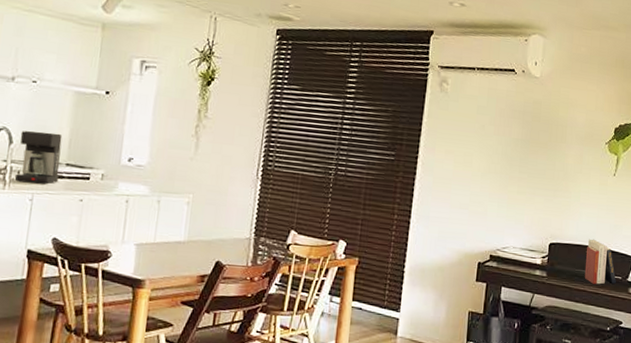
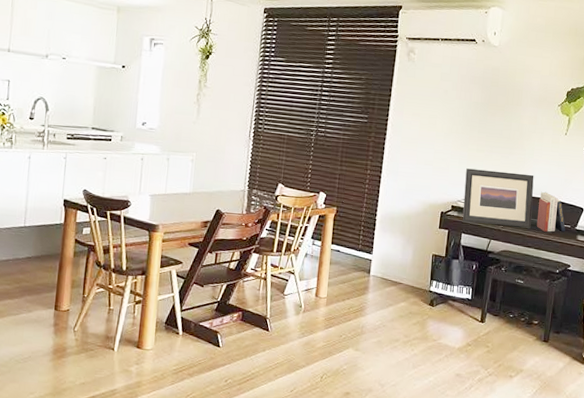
coffee maker: present [14,130,63,184] -> none [51,100,88,145]
picture frame: none [502,212,581,281] -> present [462,168,534,228]

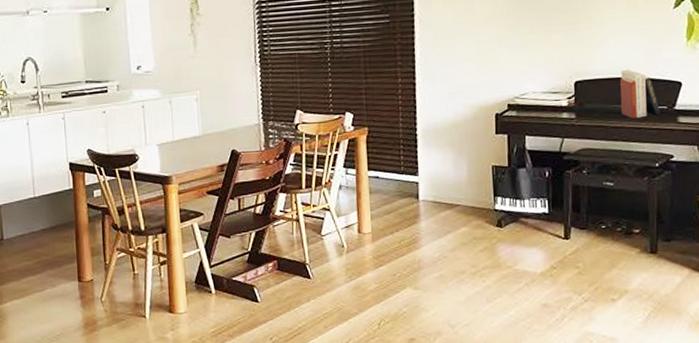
picture frame: present [462,168,534,228] -> none [520,51,614,121]

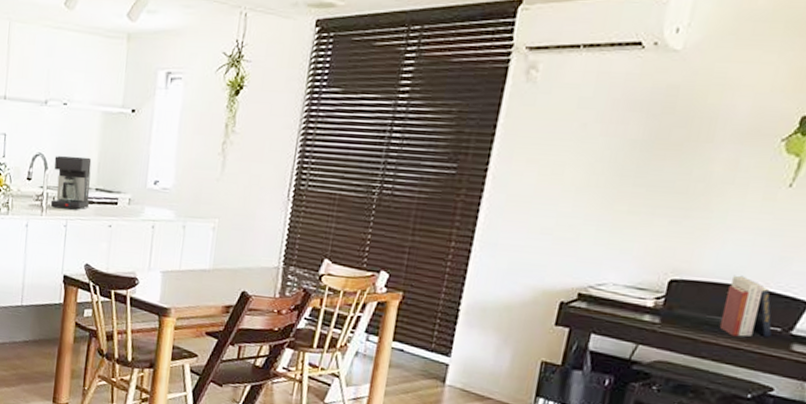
coffee maker: none [43,55,82,104] -> present [50,155,92,210]

